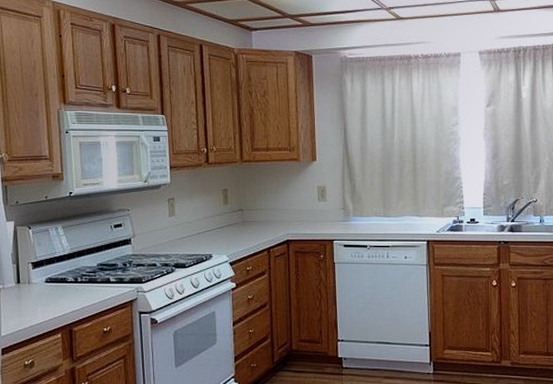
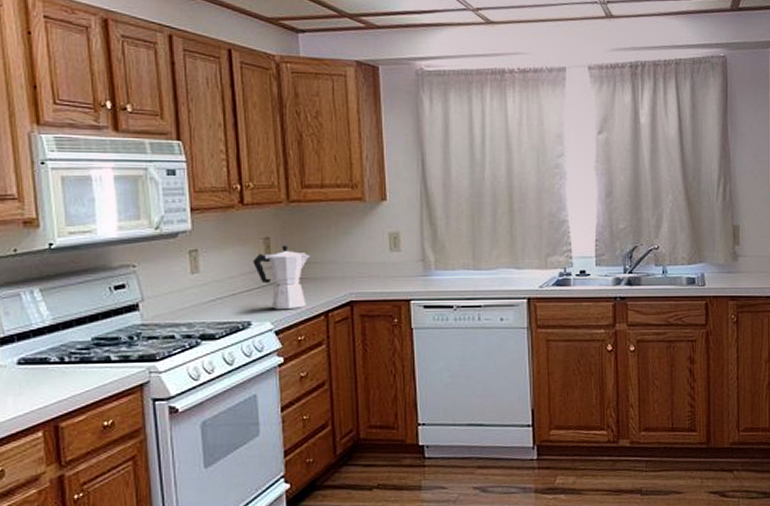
moka pot: none [215,195,258,246] -> present [253,245,311,310]

